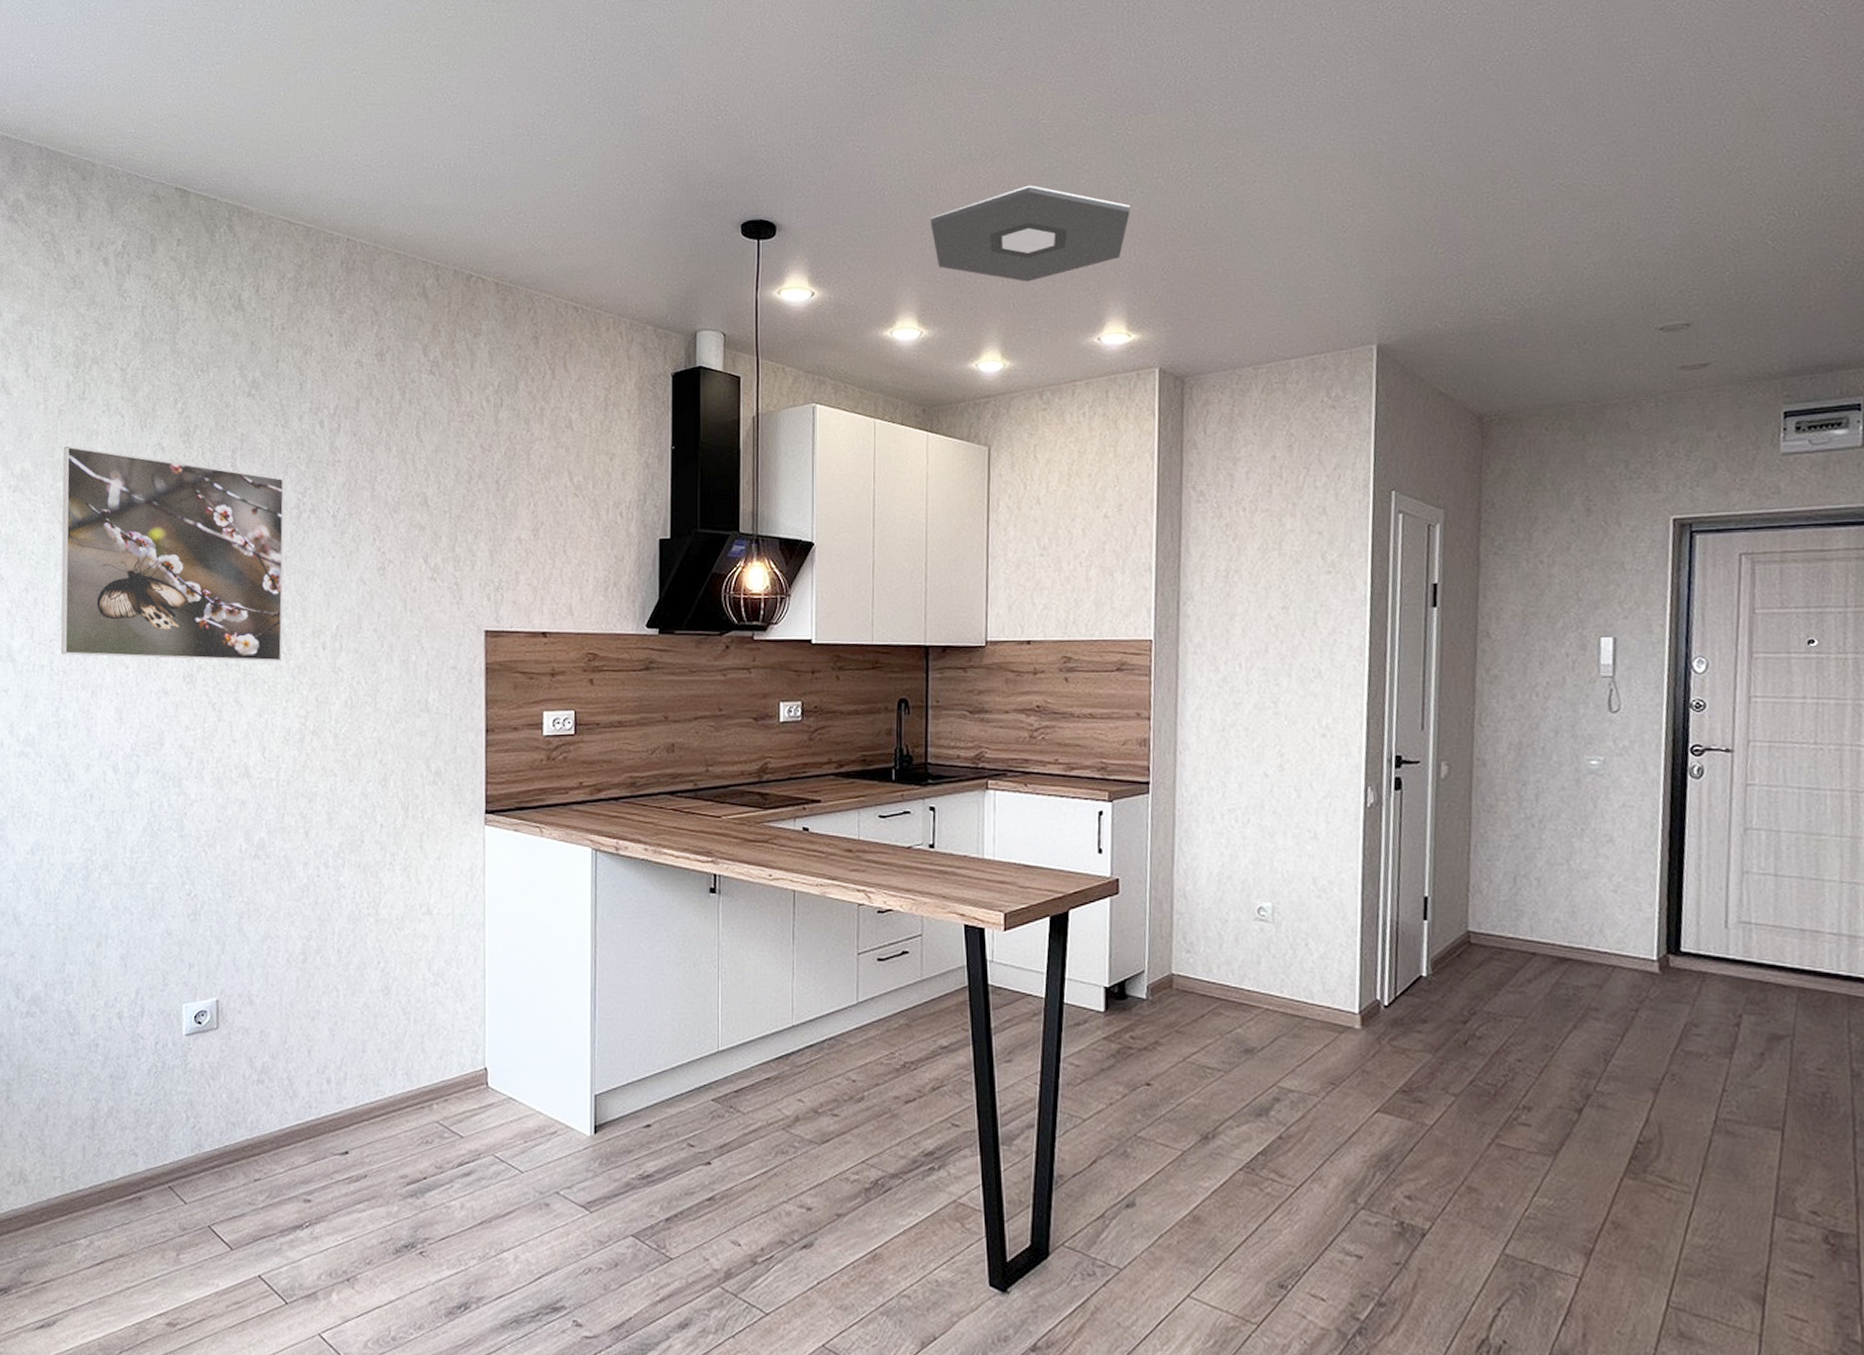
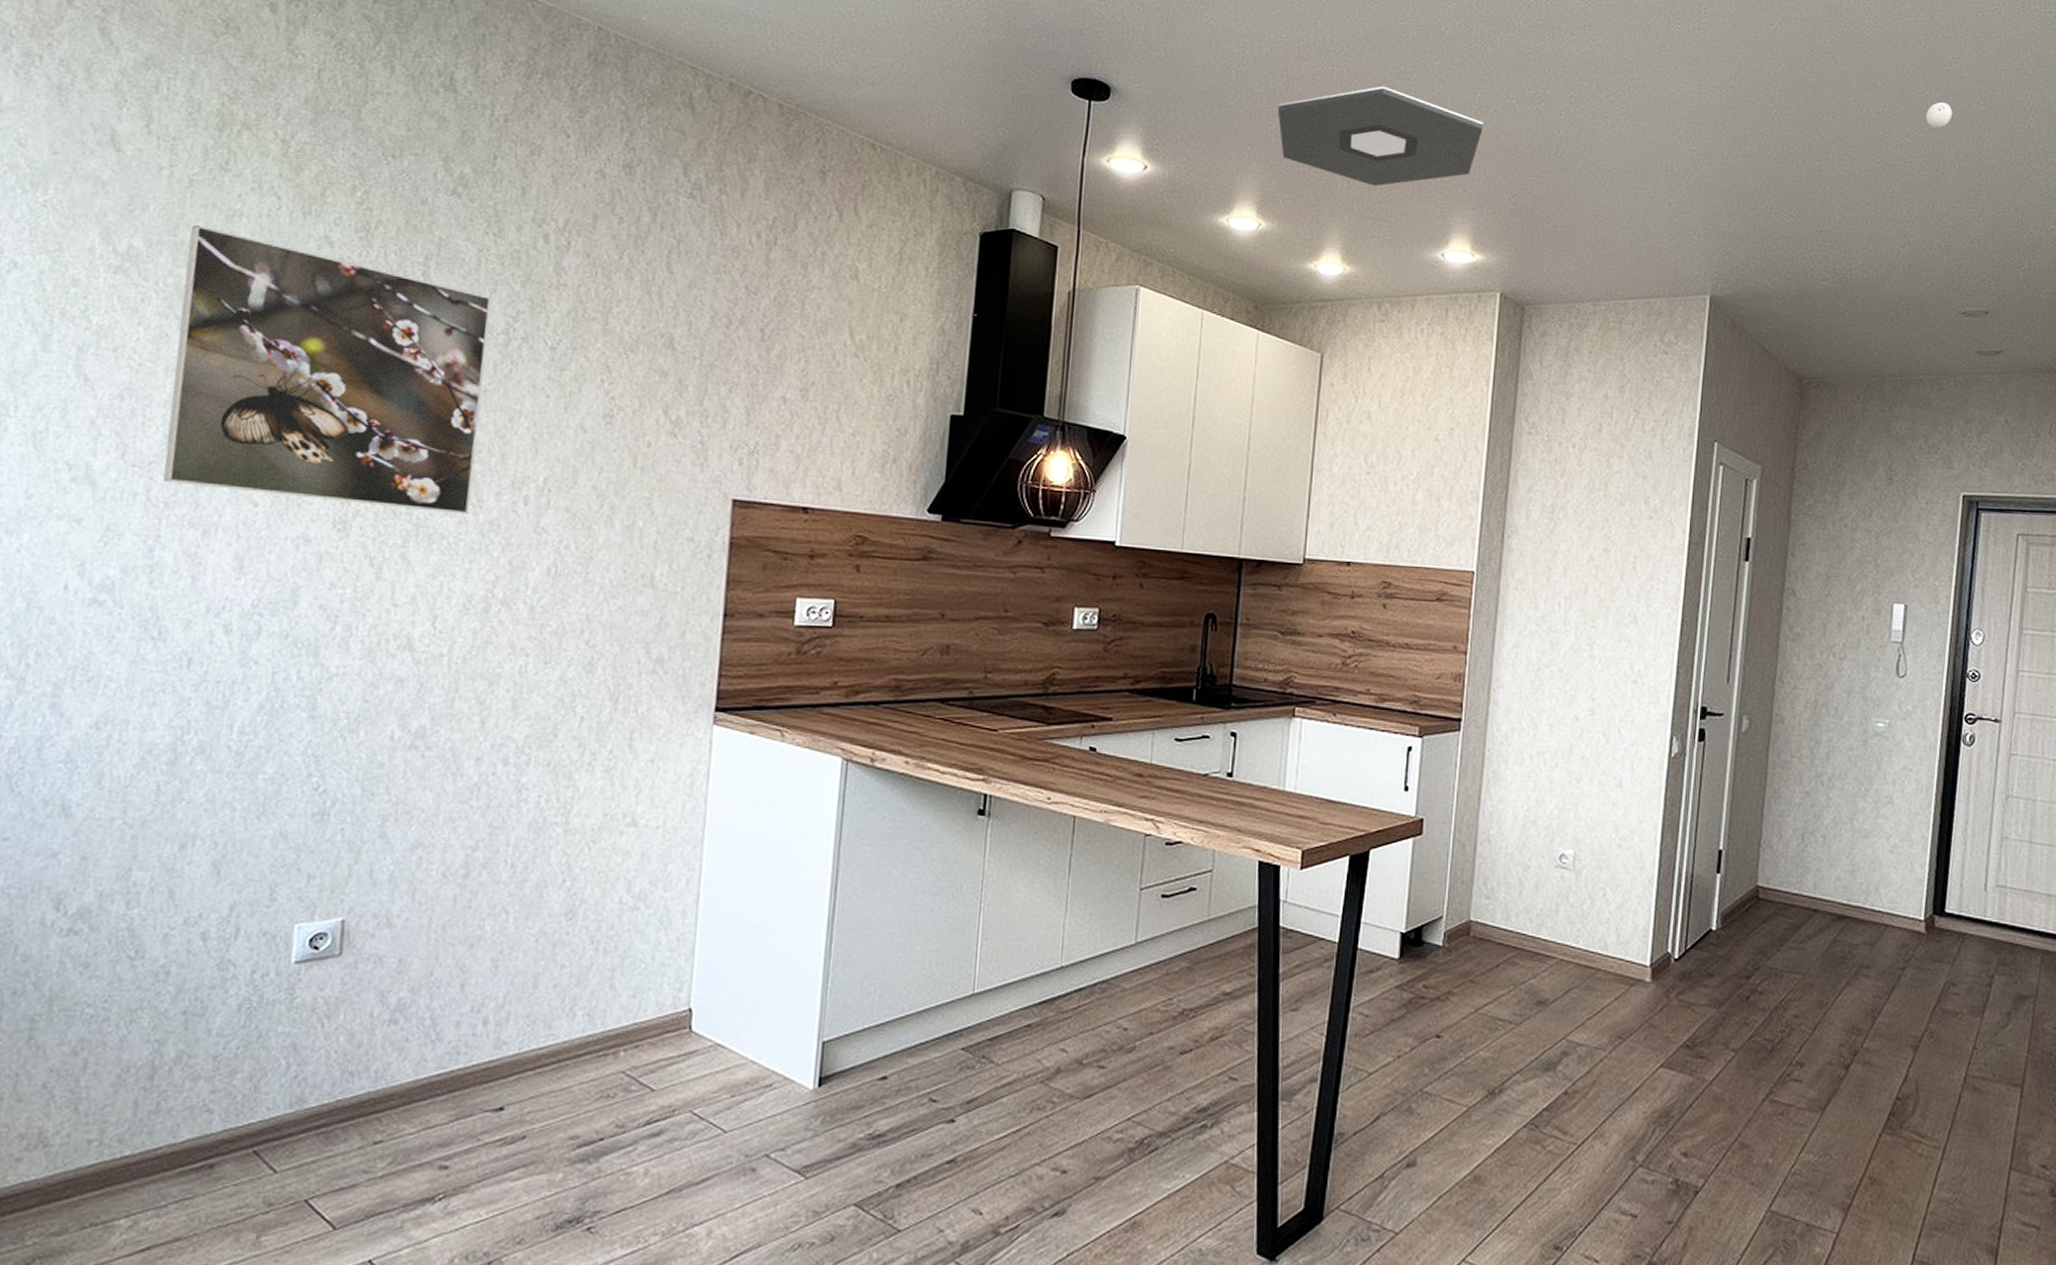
eyeball: none [1604,111,1635,139] -> present [1925,102,1952,128]

